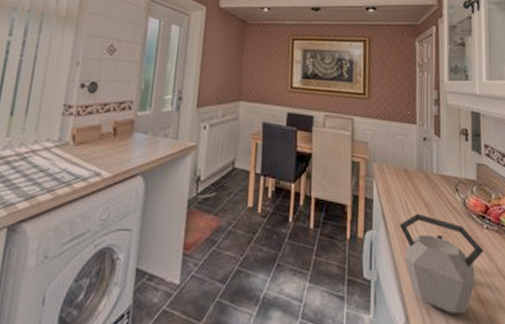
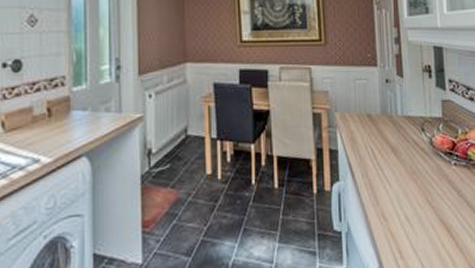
kettle: present [399,213,484,314] -> none [366,158,453,253]

